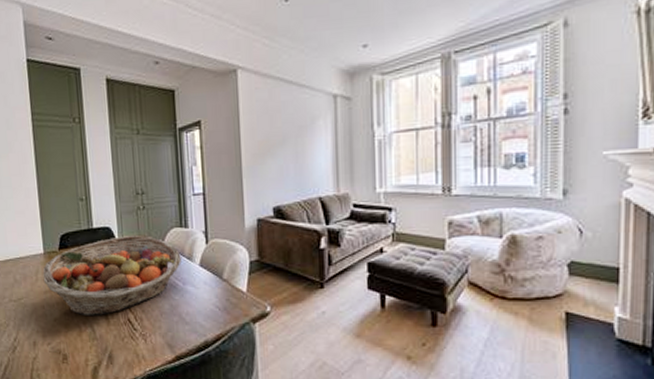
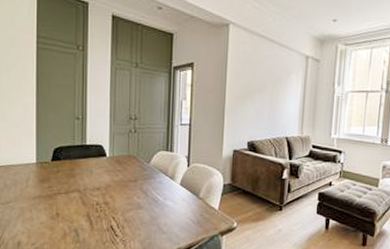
fruit basket: present [43,236,181,317] -> none [33,154,164,222]

